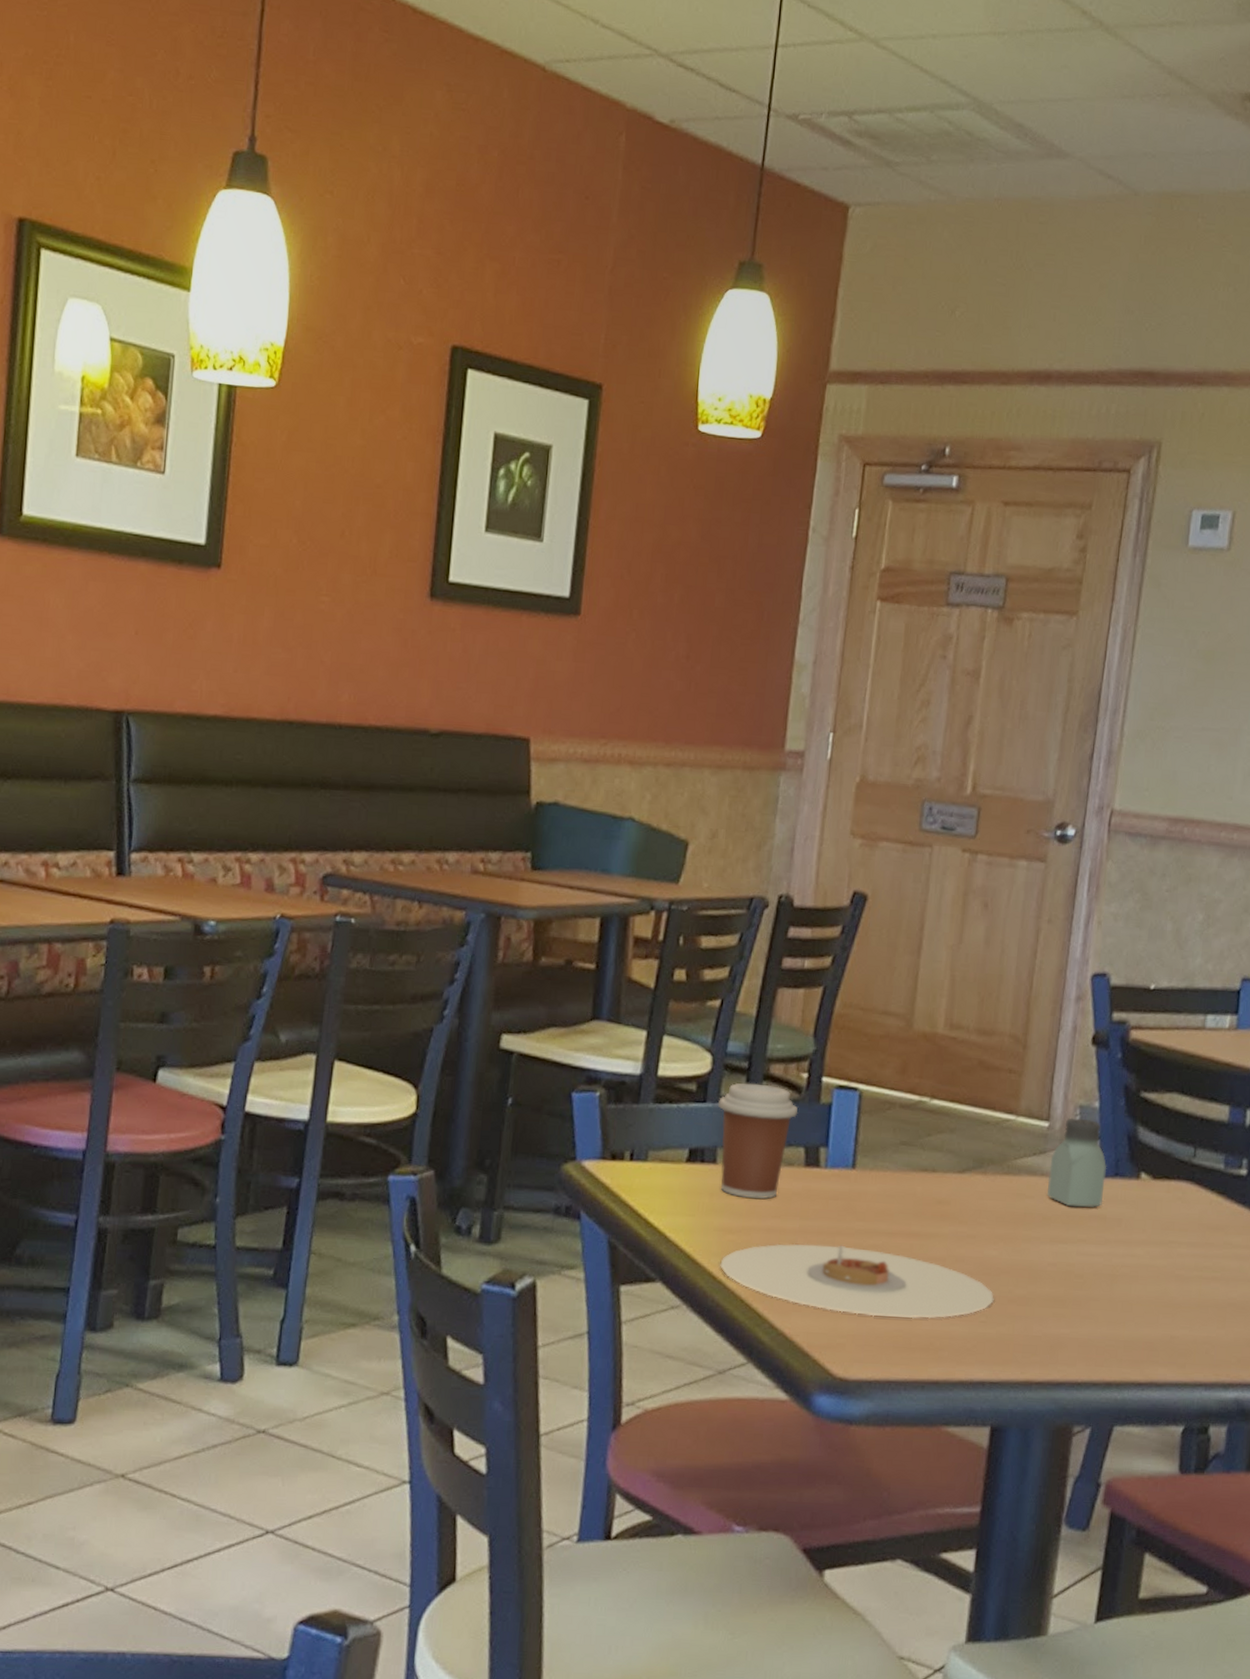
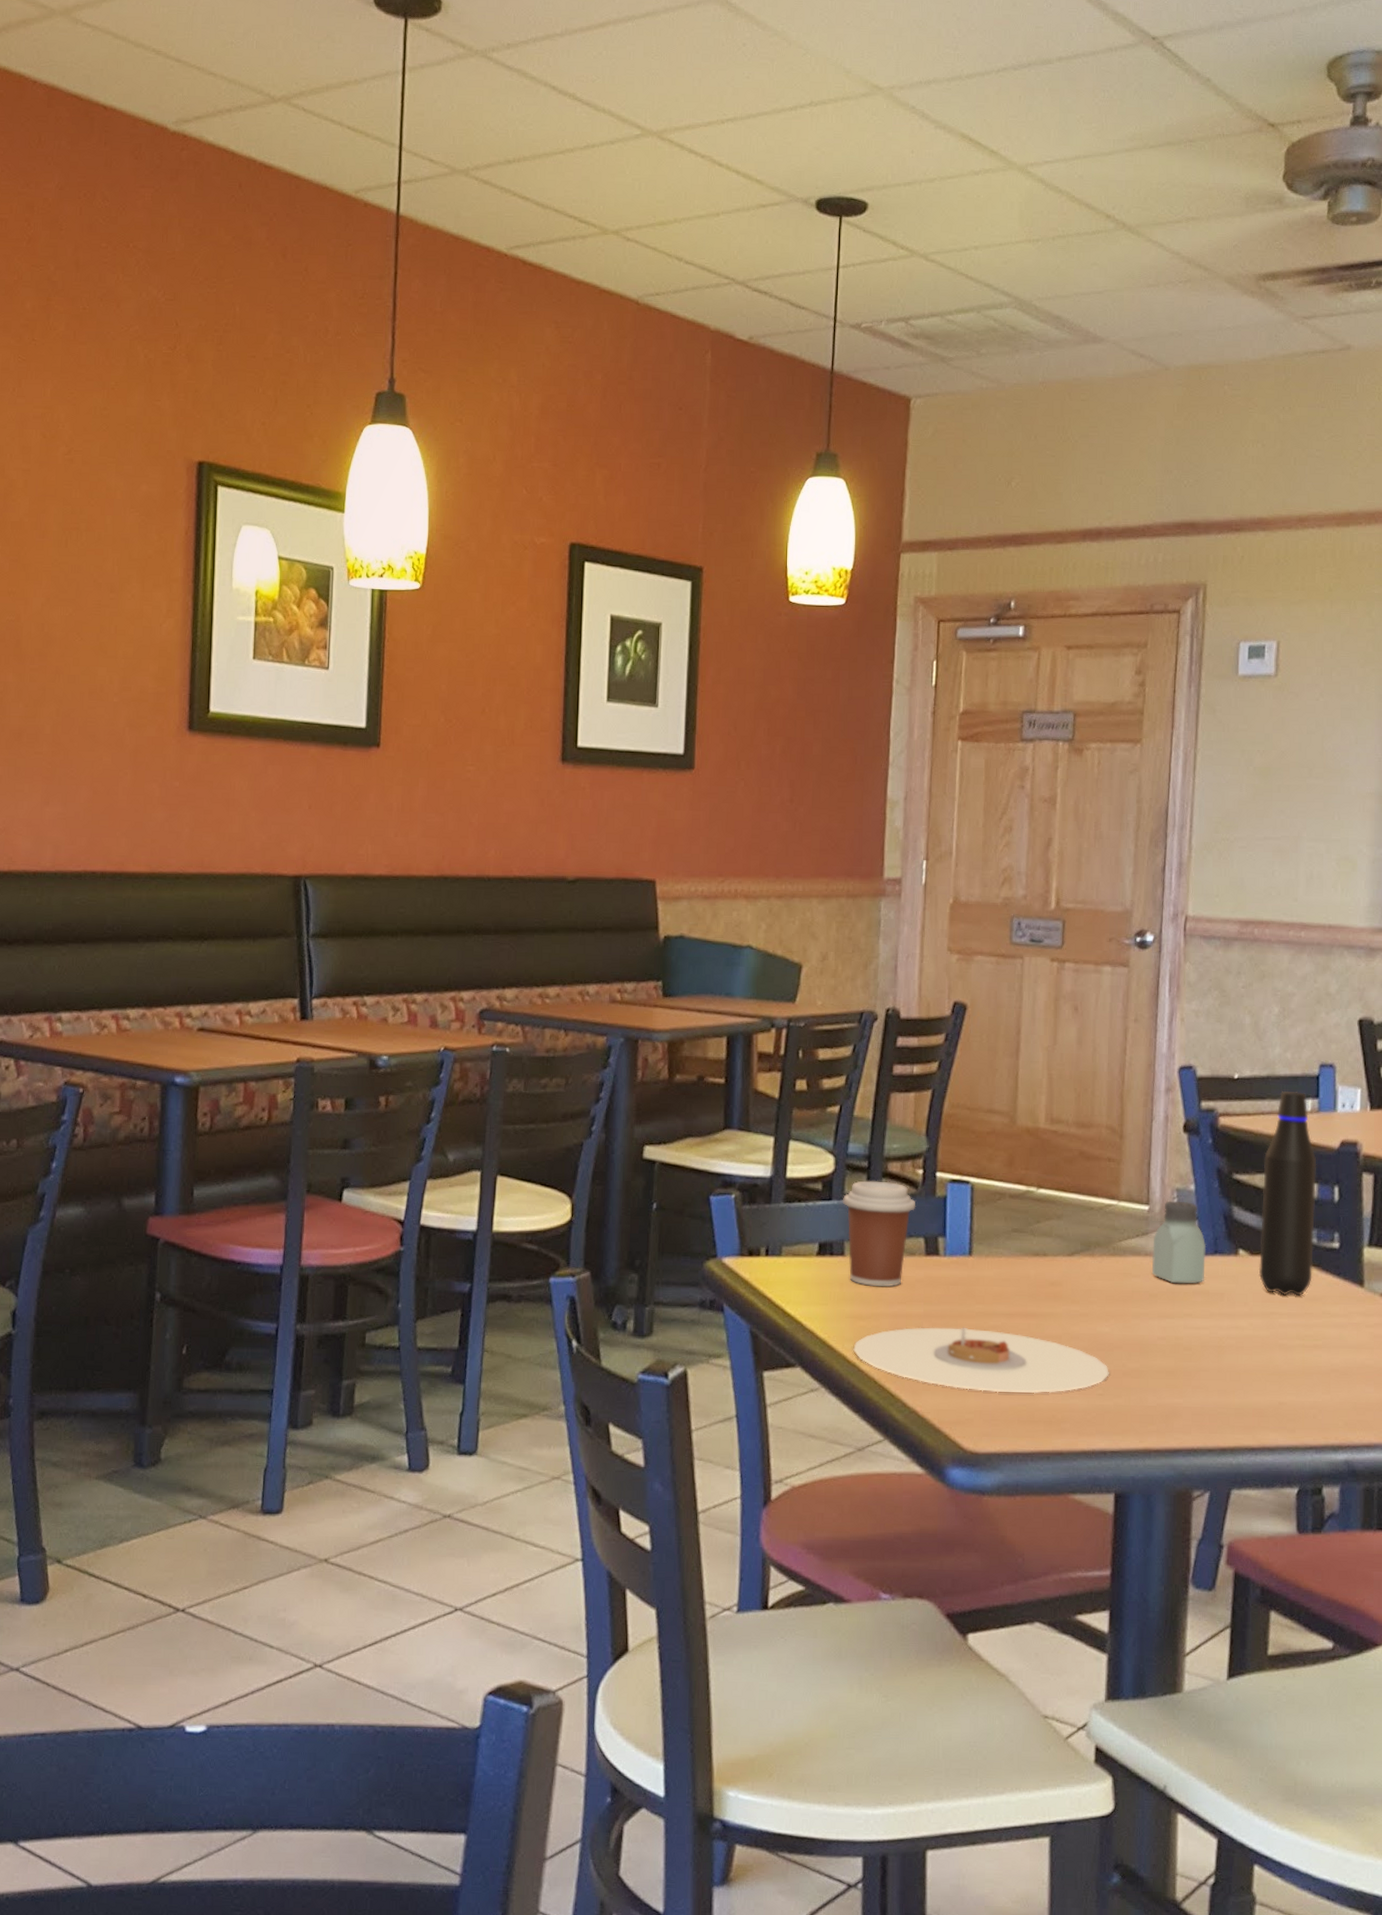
water bottle: none [1160,1005,1231,1225] -> present [1258,1091,1317,1296]

